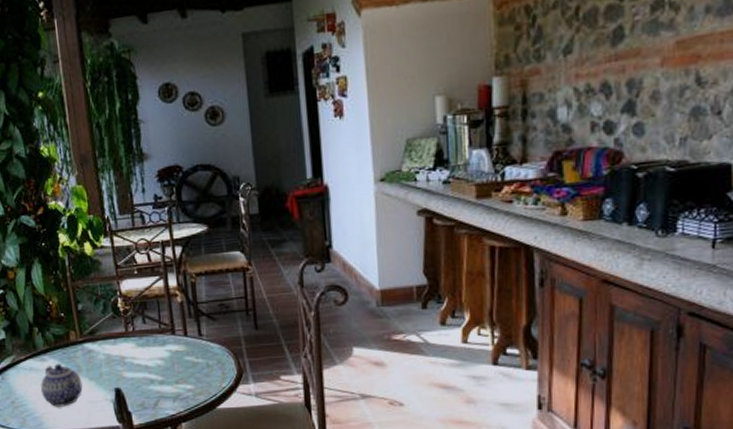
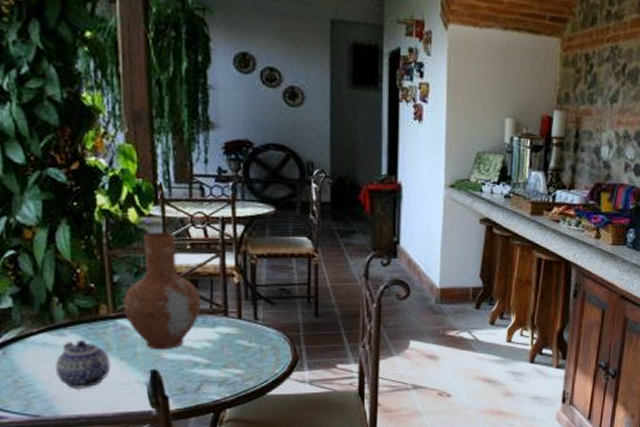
vase: none [87,260,152,370] -> present [123,231,201,350]

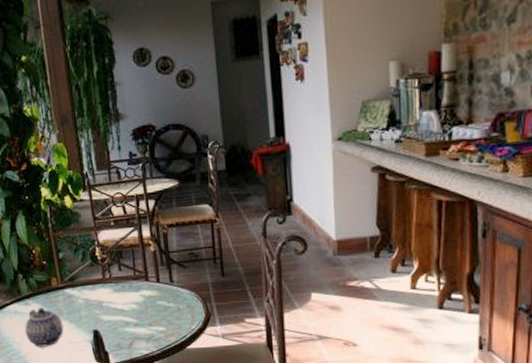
vase: present [123,231,201,350] -> none [68,212,127,313]

